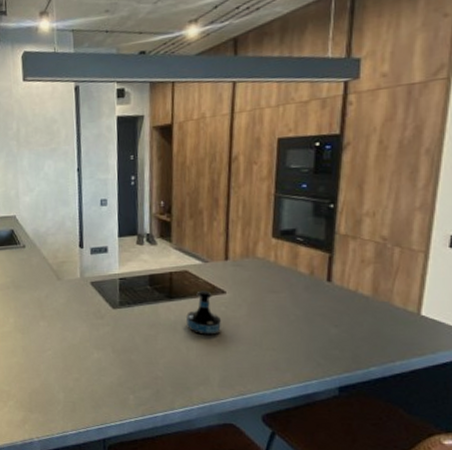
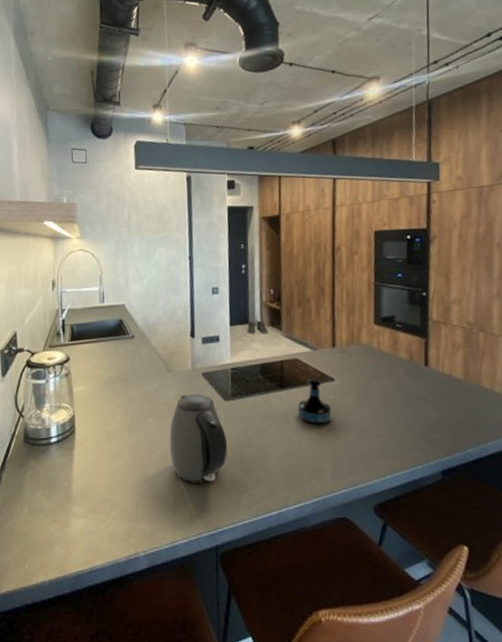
kettle: none [59,302,116,383] -> present [169,394,228,484]

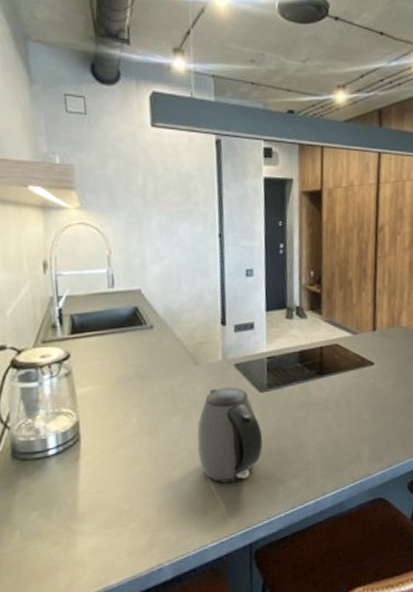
tequila bottle: present [298,378,332,425] -> none [337,363,371,411]

